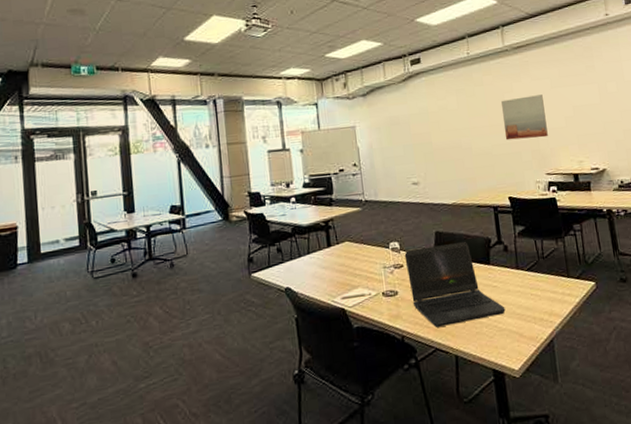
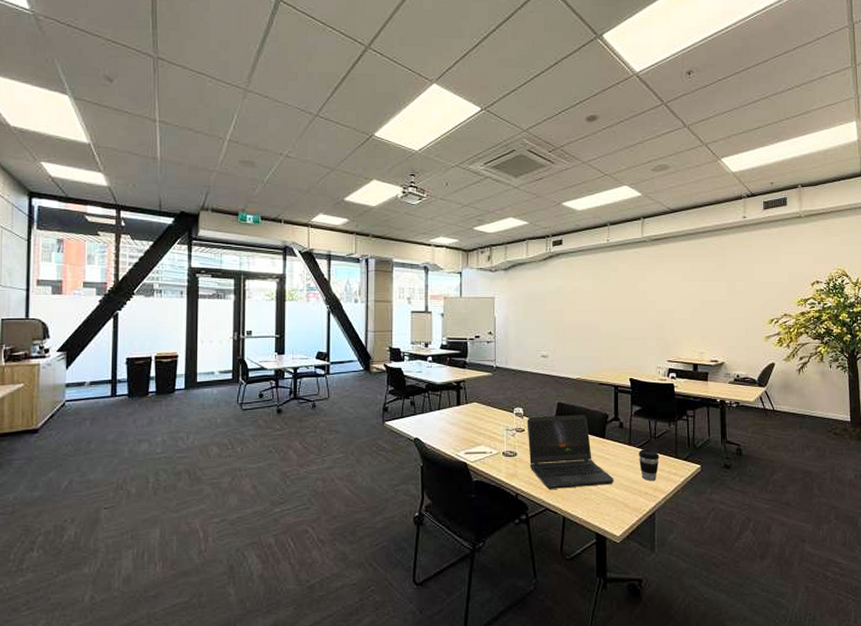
wall art: present [500,94,548,141] -> none [633,286,674,327]
coffee cup: none [527,270,551,306] -> present [638,449,660,482]

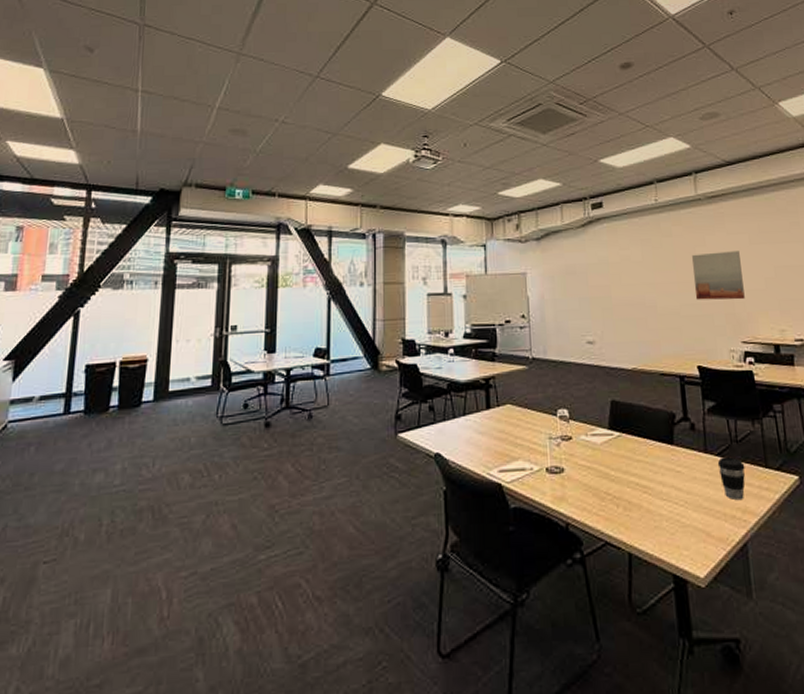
laptop computer: present [527,414,614,489] -> none [574,414,691,516]
wall art: none [633,286,674,327] -> present [691,251,745,300]

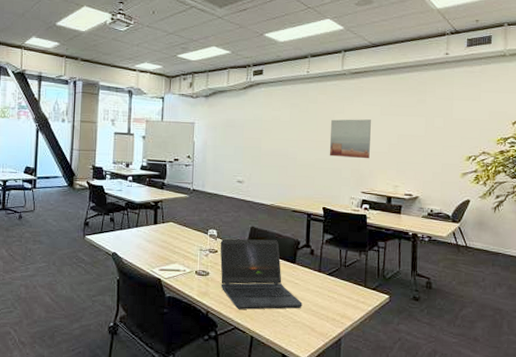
laptop computer: none [574,414,691,516] -> present [220,239,303,310]
coffee cup: present [717,457,745,501] -> none [327,276,349,309]

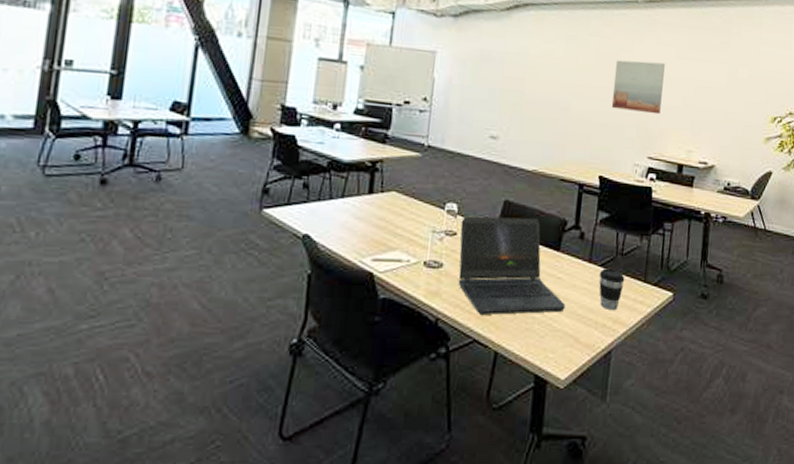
coffee cup: none [327,276,349,309] -> present [599,268,625,311]

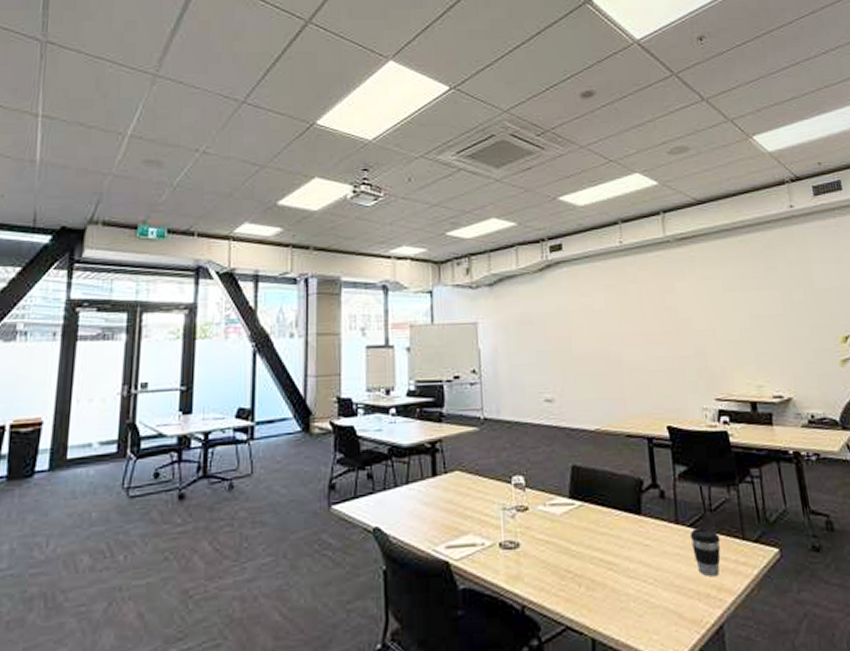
laptop computer: present [458,216,566,315] -> none [530,480,660,597]
wall art: present [611,59,665,115] -> none [659,298,719,353]

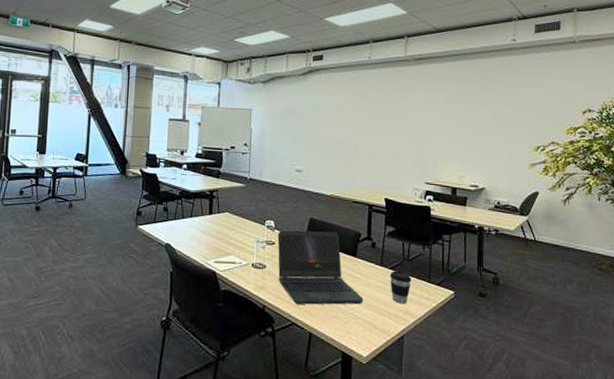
laptop computer: none [530,480,660,597] -> present [277,230,364,305]

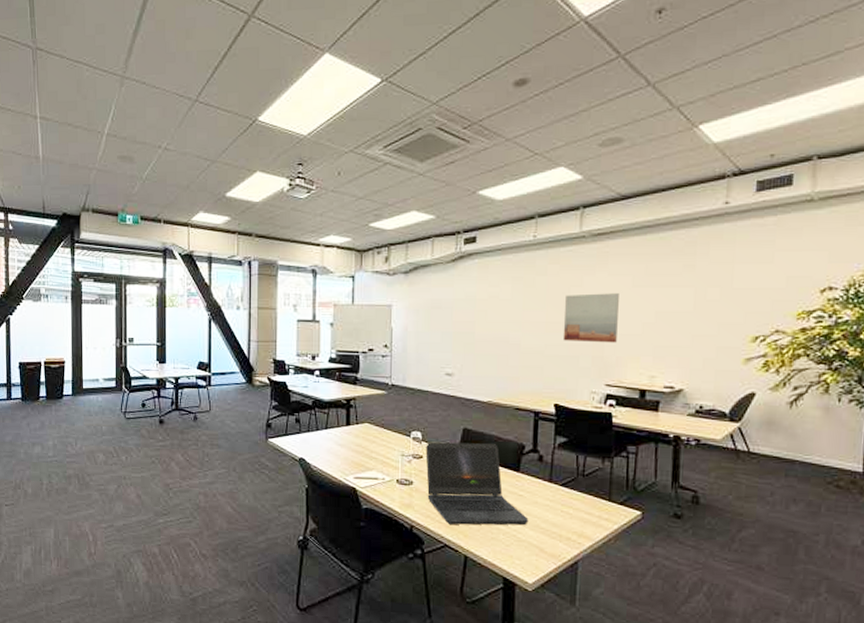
coffee cup: present [389,271,412,305] -> none [560,488,588,526]
wall art: none [391,106,435,149] -> present [562,293,619,343]

